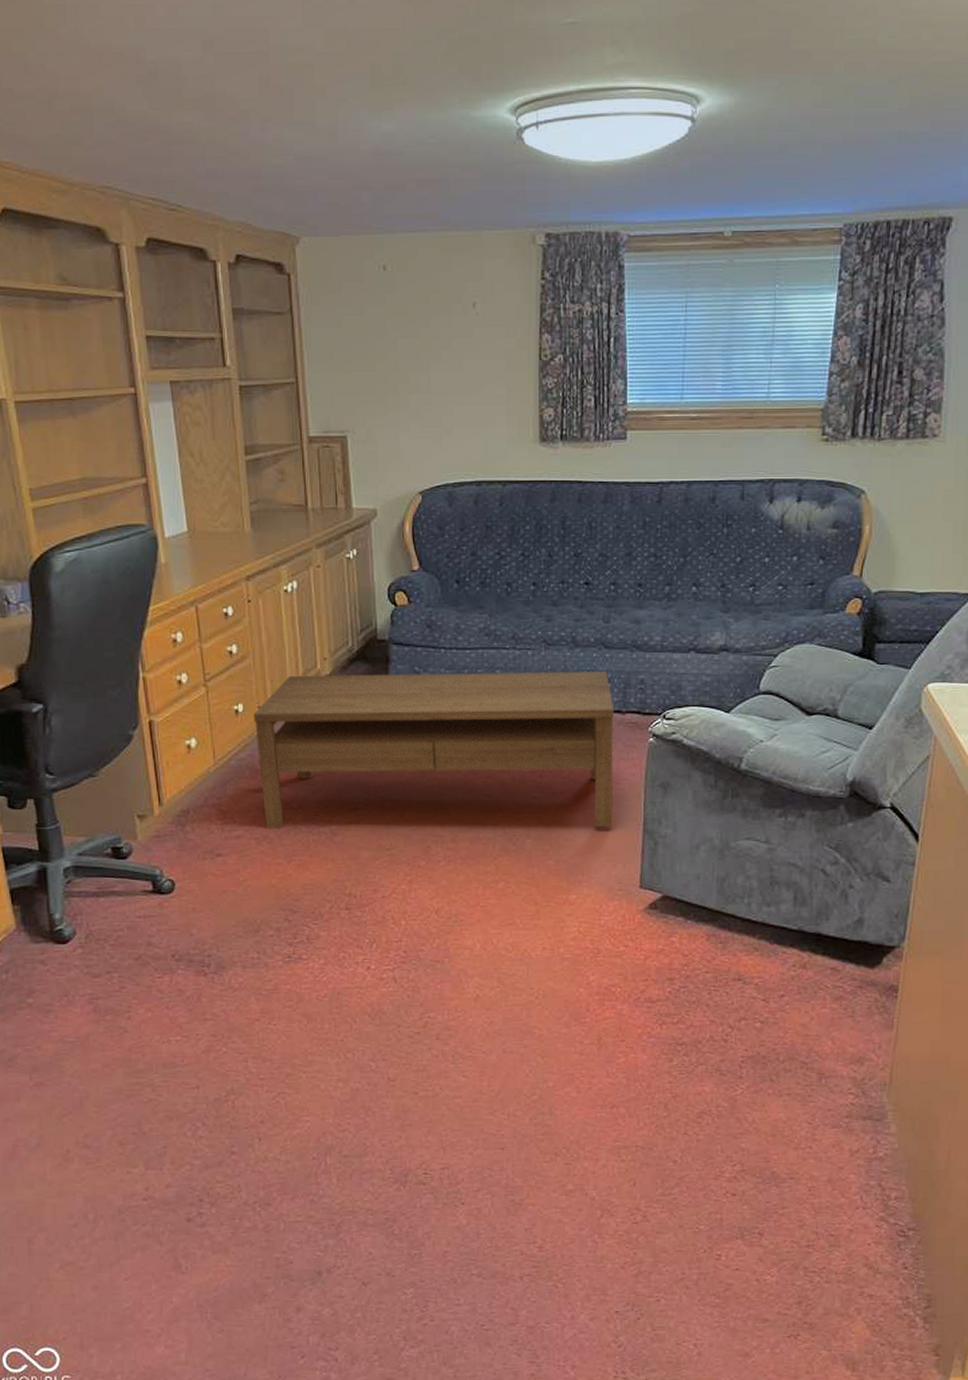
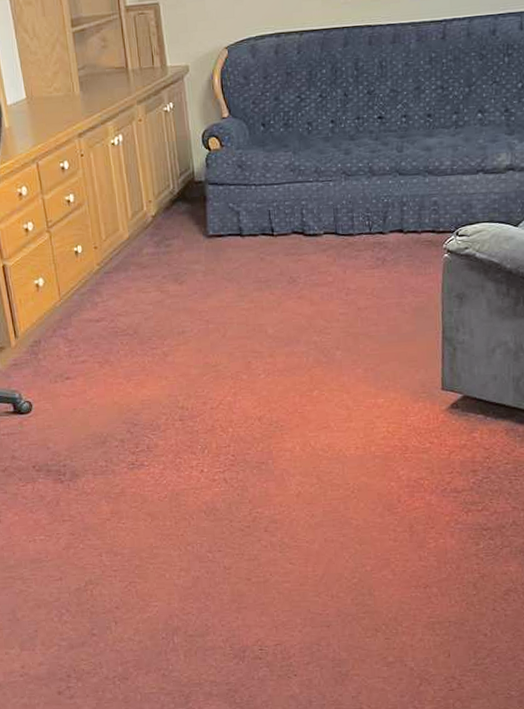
coffee table: present [253,672,615,829] -> none [91,196,414,353]

